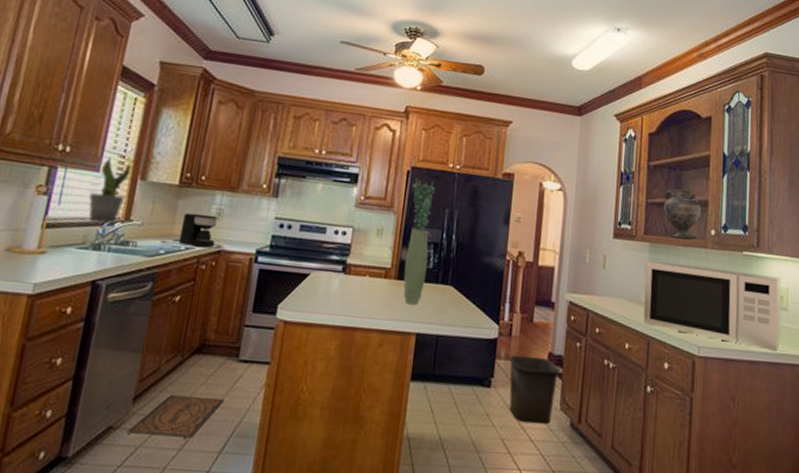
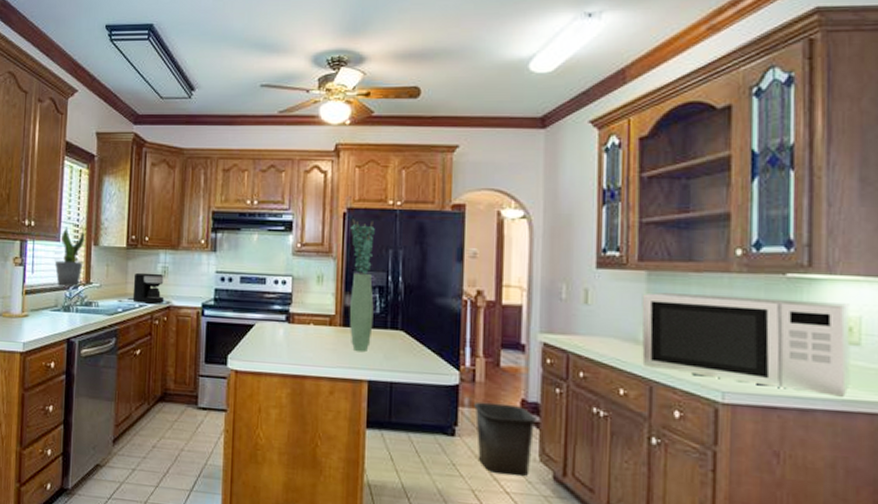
doormat: present [127,394,225,438] -> none [112,437,190,477]
ceramic jug: present [663,189,701,240] -> none [664,201,720,263]

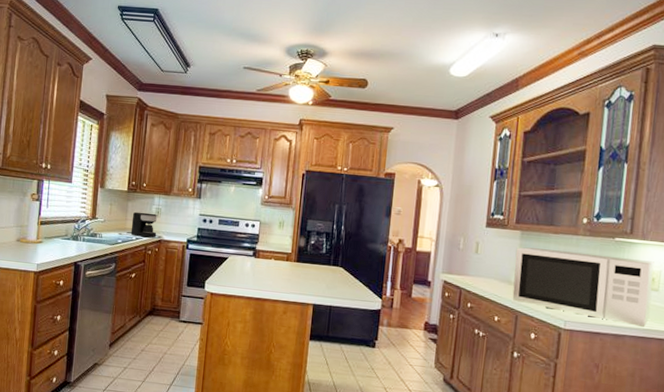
potted plant: present [54,227,85,287] -> none [66,171,93,221]
vase: present [349,219,375,353] -> none [302,179,326,283]
waste bin: present [474,402,538,477] -> none [390,323,436,379]

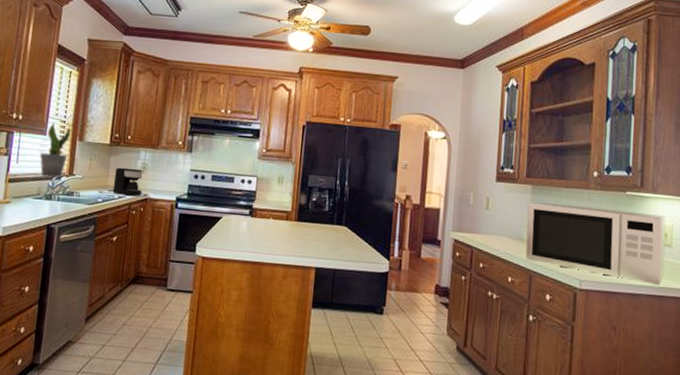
potted plant: none [66,171,93,221] -> present [39,122,71,178]

